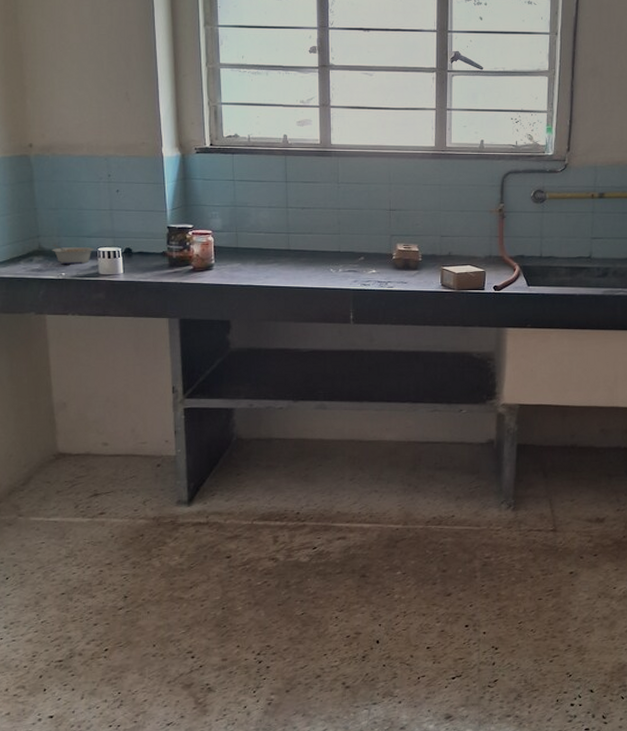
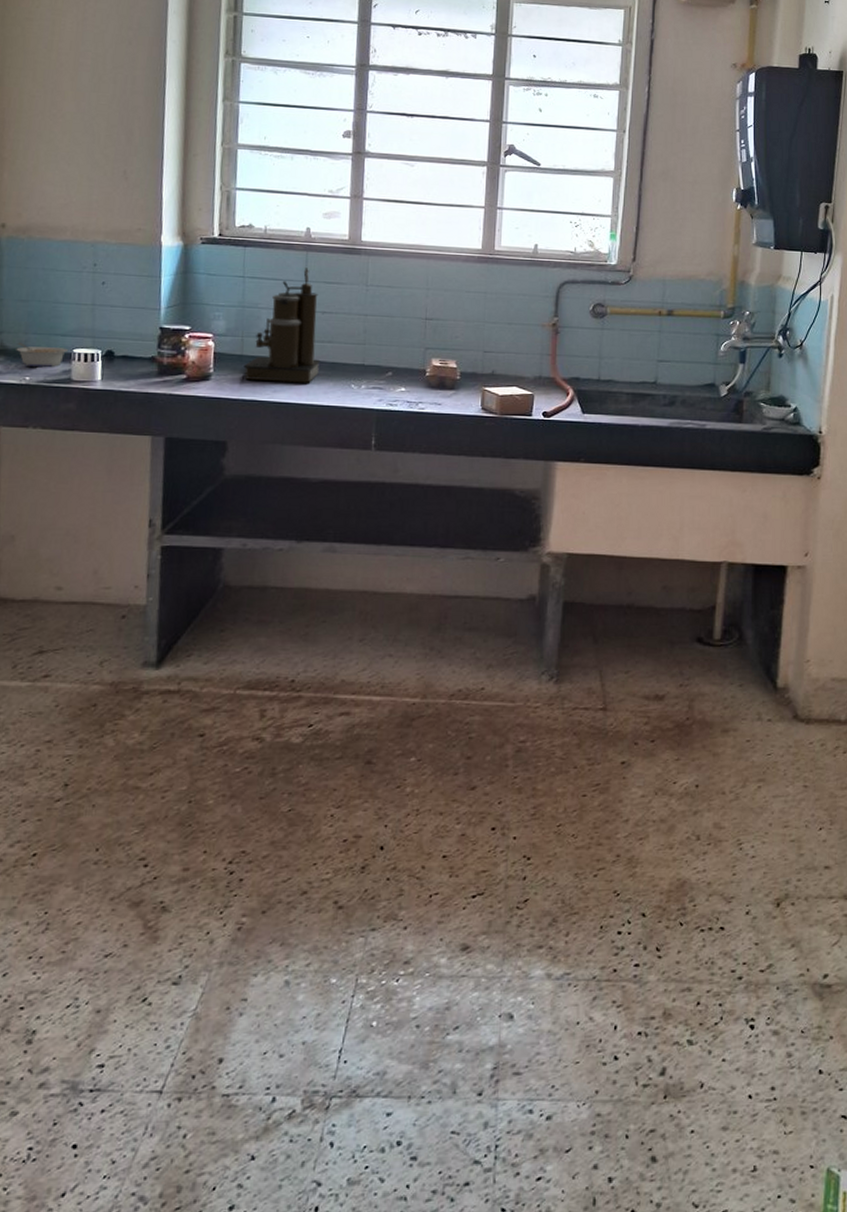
coffee maker: none [239,170,303,269] -> present [243,267,321,383]

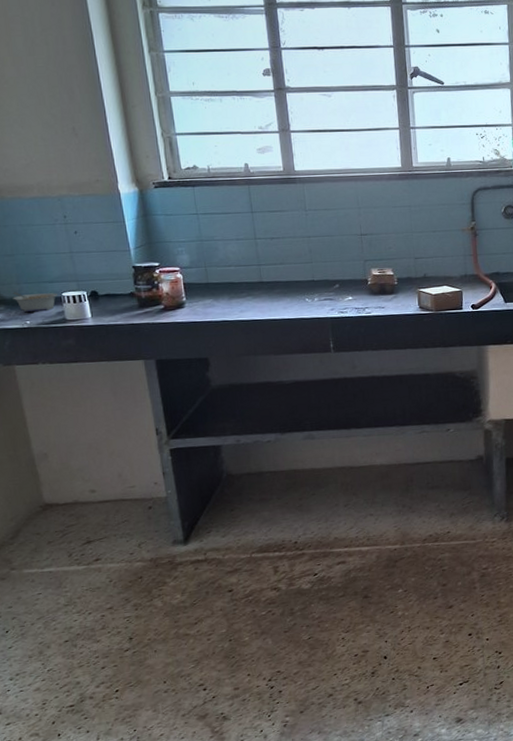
coffee maker: present [243,267,321,383] -> none [211,200,276,304]

